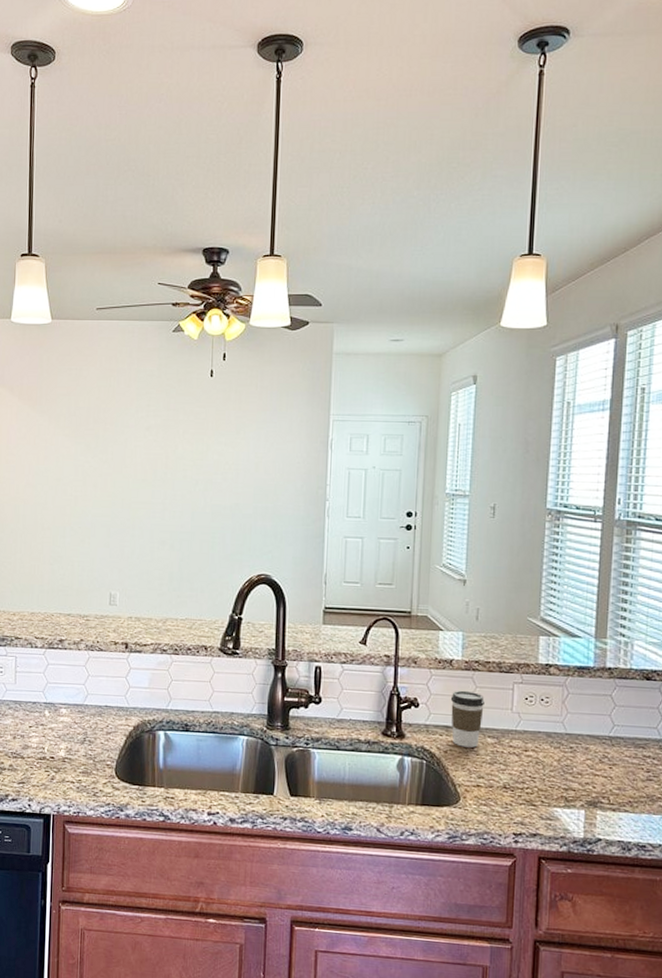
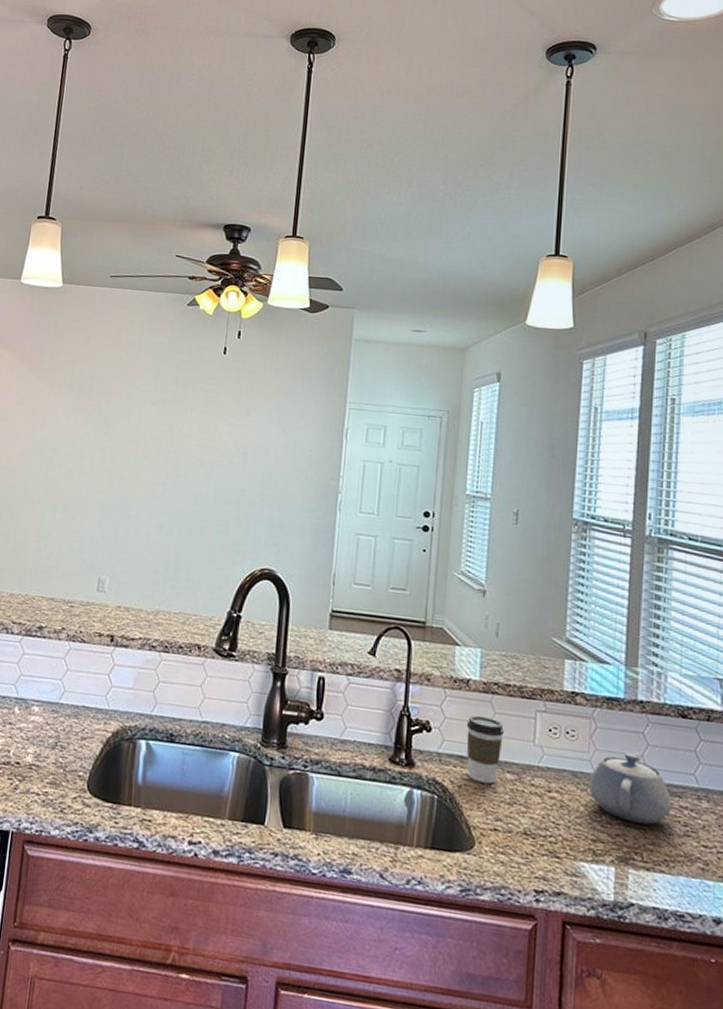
teapot: none [562,711,636,773] -> present [589,751,672,825]

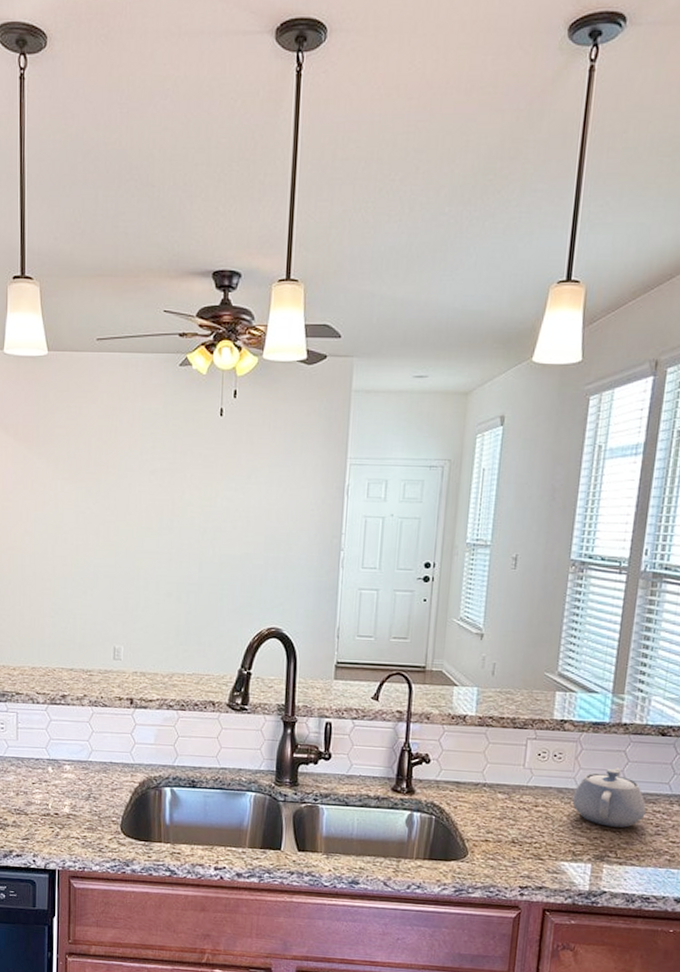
coffee cup: present [466,715,504,784] -> none [462,746,497,803]

